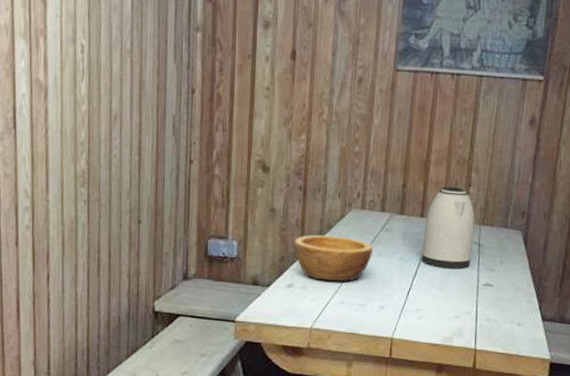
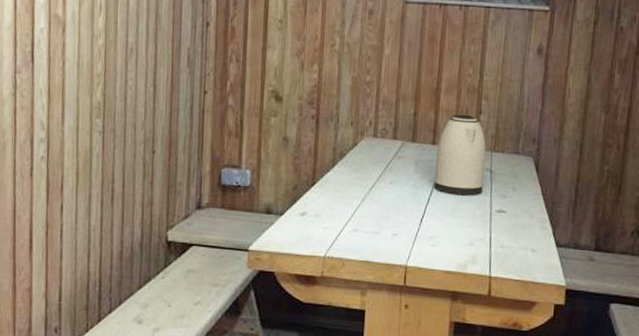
bowl: present [294,234,373,282] -> none [307,162,385,210]

